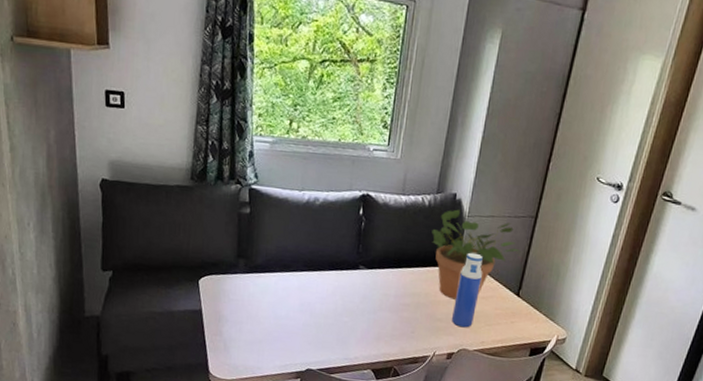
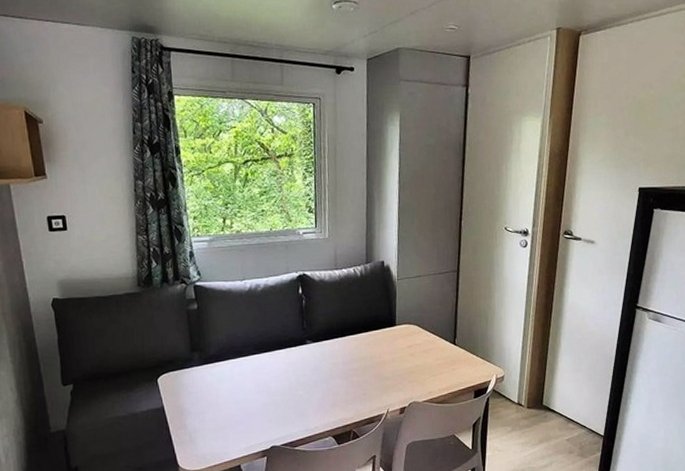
potted plant: present [432,209,520,300] -> none [367,275,449,357]
water bottle: present [451,252,483,328] -> none [398,311,420,382]

